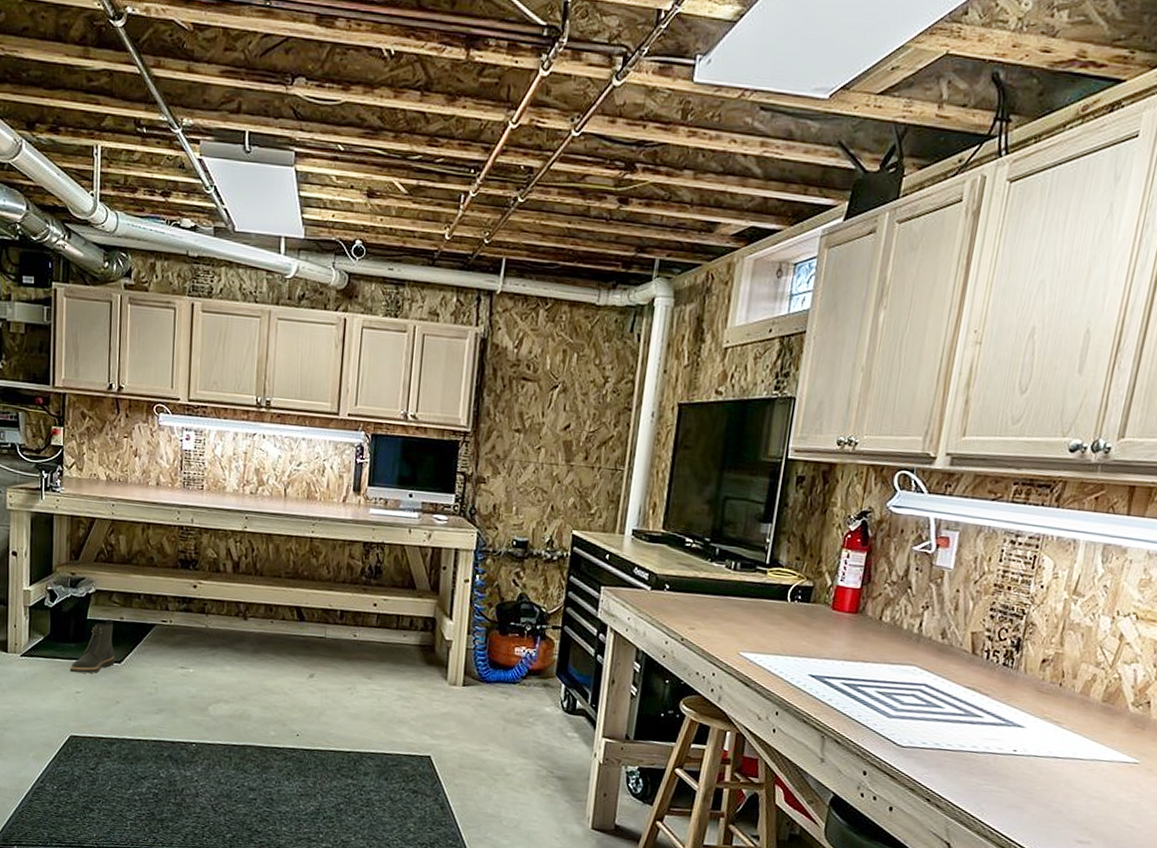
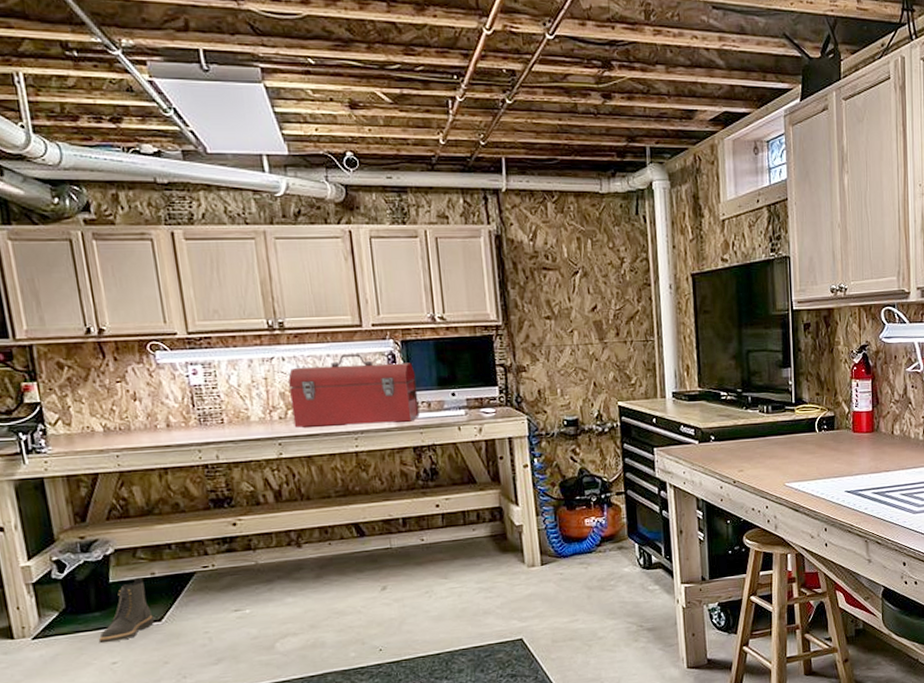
toolbox: none [262,440,379,516] -> present [287,354,420,428]

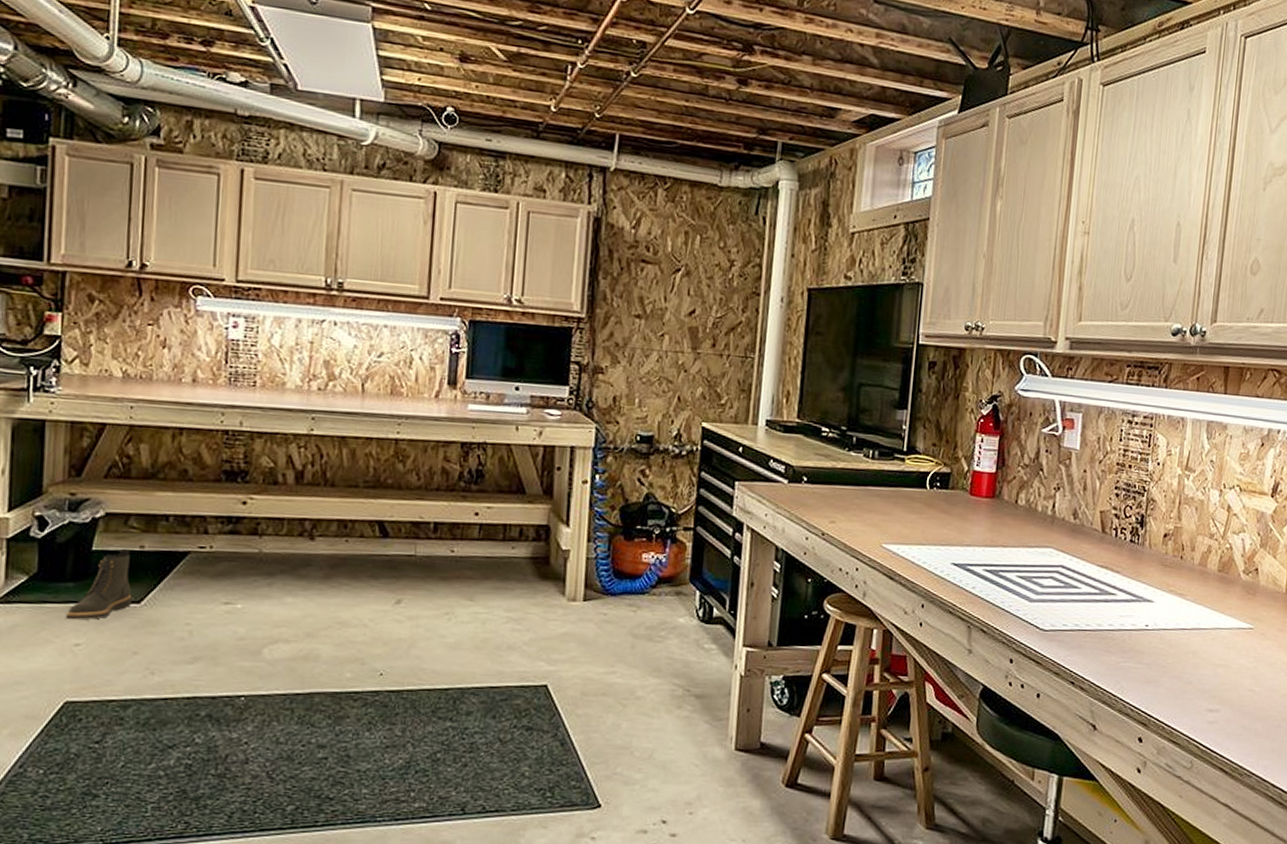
toolbox: present [287,354,420,428] -> none [333,327,479,413]

